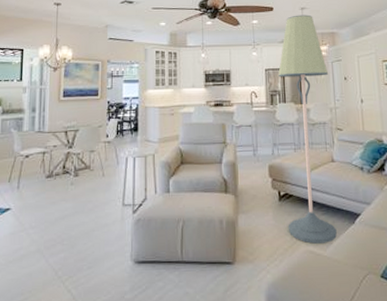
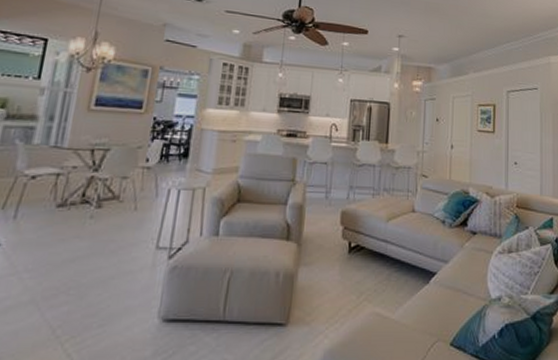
floor lamp: present [278,14,337,244] -> none [354,42,420,305]

